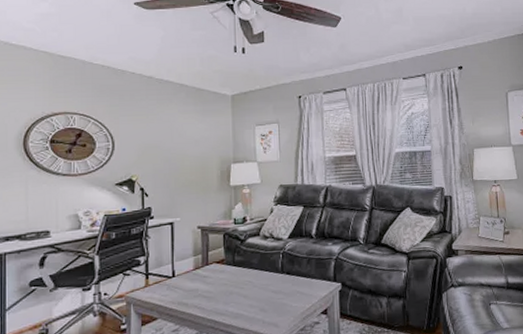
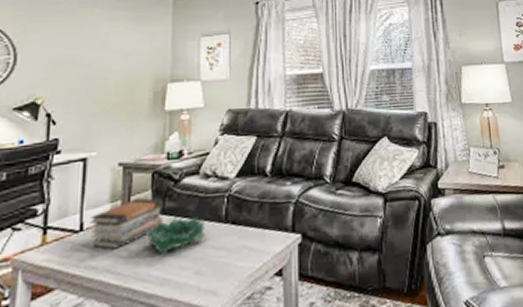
book stack: none [179,253,234,291] -> present [90,198,165,249]
decorative bowl: none [221,268,268,296] -> present [145,217,206,254]

